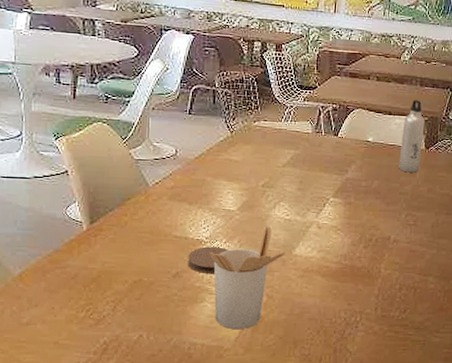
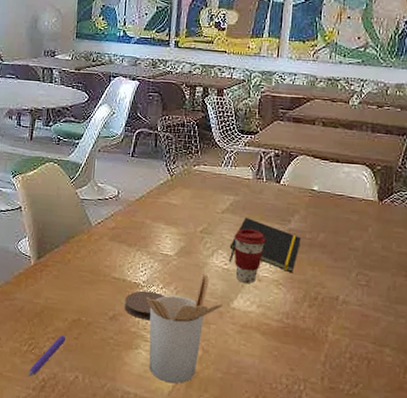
pen: none [87,298,127,342] -> present [28,335,66,377]
notepad: none [291,169,357,219] -> present [229,217,301,273]
coffee cup: none [295,180,325,231] -> present [234,228,266,283]
water bottle: present [398,100,425,173] -> none [347,147,378,227]

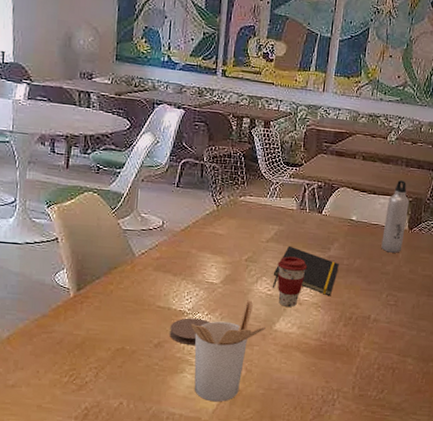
pen: present [28,335,66,377] -> none [69,365,110,407]
water bottle: none [347,147,378,227] -> present [381,180,410,253]

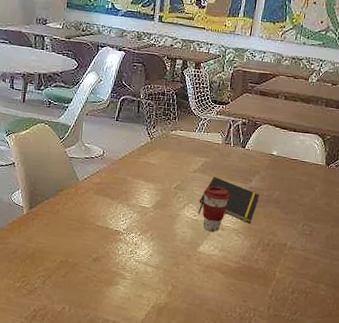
coaster: present [169,318,211,345] -> none [106,237,142,261]
utensil holder: present [190,300,266,402] -> none [125,224,191,313]
water bottle: present [381,180,410,253] -> none [299,119,328,187]

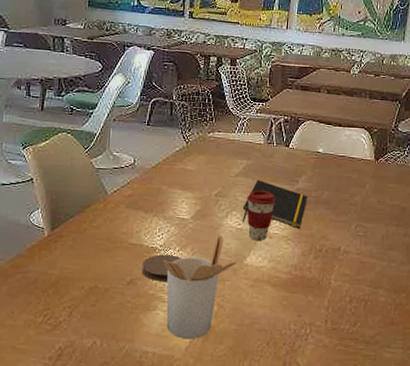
coaster: none [106,237,142,261] -> present [142,254,182,281]
utensil holder: none [125,224,191,313] -> present [162,235,237,339]

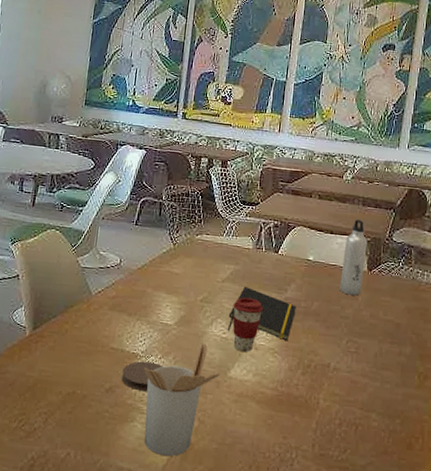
water bottle: none [348,112,375,184] -> present [340,219,368,296]

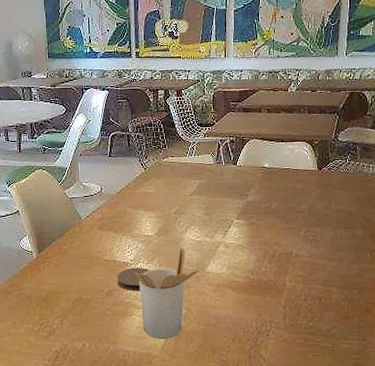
notepad: present [228,286,296,341] -> none [200,196,258,238]
coffee cup: present [233,297,264,352] -> none [202,205,230,250]
water bottle: present [340,219,368,296] -> none [294,126,316,193]

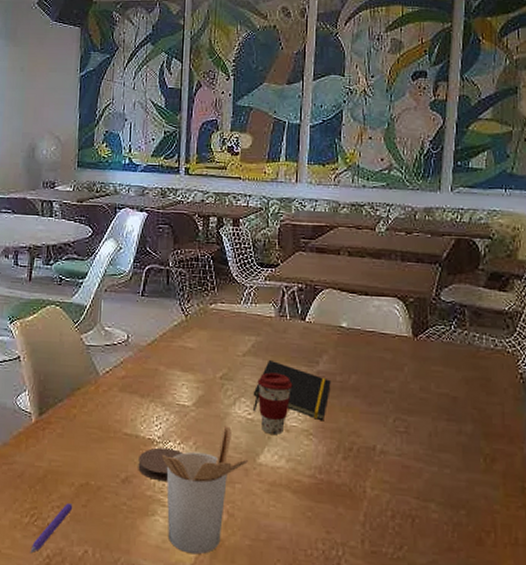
pen: none [43,313,71,351] -> present [30,503,73,554]
notepad: none [200,196,258,238] -> present [253,359,331,421]
coffee cup: none [202,205,230,250] -> present [257,372,293,435]

